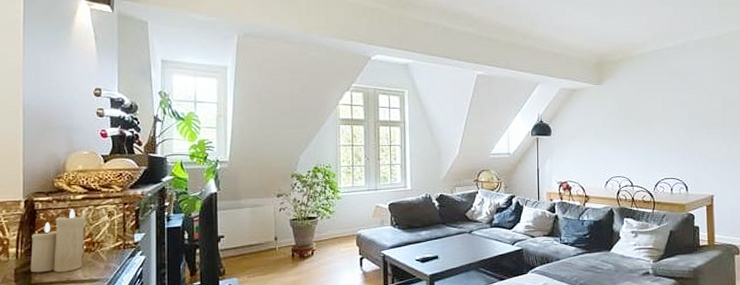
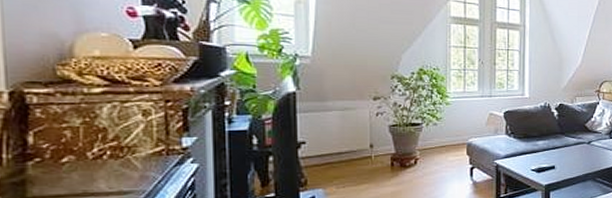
candle: present [30,209,86,273] -> none [23,104,109,184]

